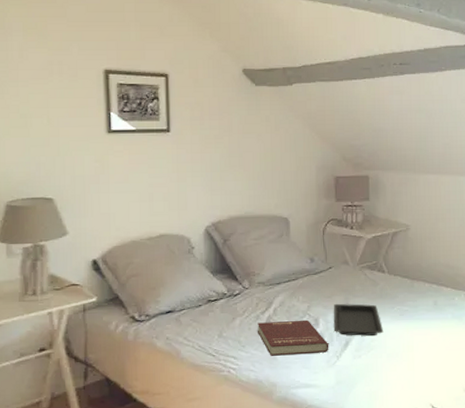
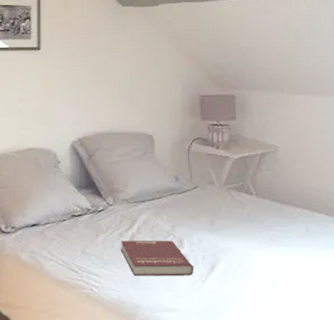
serving tray: present [334,303,384,336] -> none [199,224,252,260]

